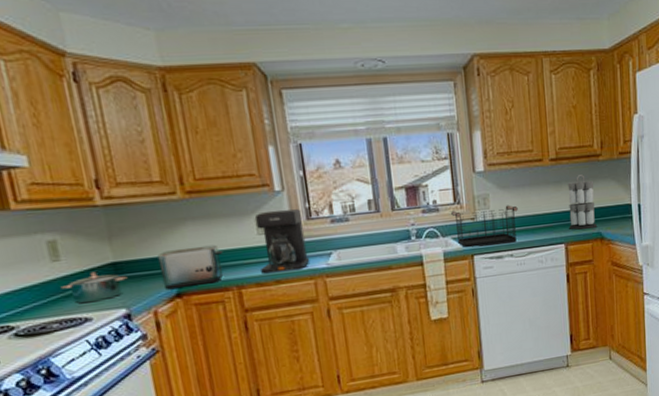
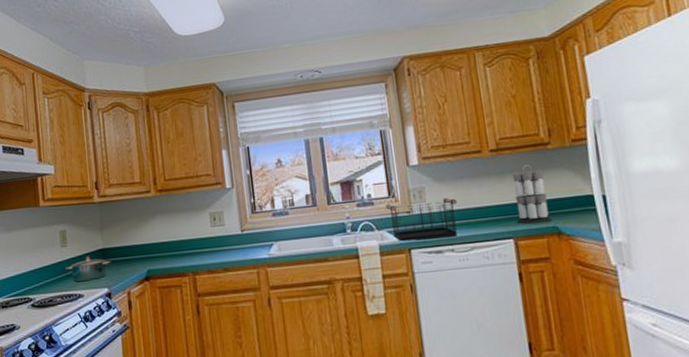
toaster: present [157,244,223,290] -> none [134,235,183,274]
coffee maker: present [255,208,310,275] -> none [210,203,254,263]

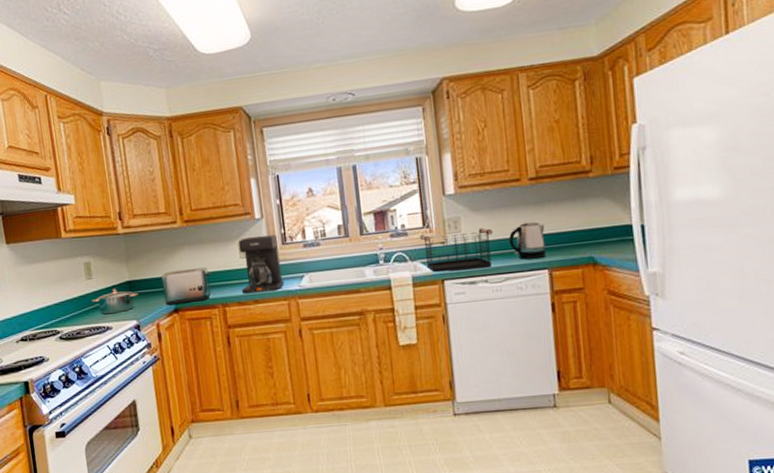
toaster: none [134,235,183,274] -> present [161,267,212,306]
coffee maker: none [210,203,254,263] -> present [239,234,285,295]
kettle: none [473,192,511,230] -> present [509,222,546,260]
spice rack: present [512,165,553,224] -> none [550,194,589,255]

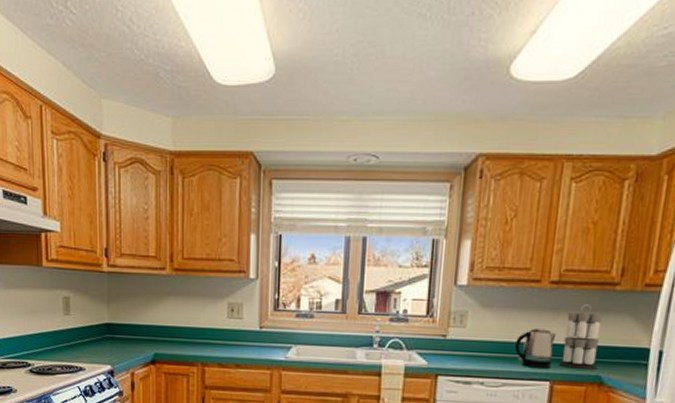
cooking pot: present [91,288,139,315] -> none [67,328,116,355]
toaster: present [161,267,212,306] -> none [142,319,195,357]
coffee maker: present [239,234,285,295] -> none [223,296,270,359]
dish rack: present [420,227,493,273] -> none [421,323,500,370]
spice rack: none [550,194,589,255] -> present [559,304,603,371]

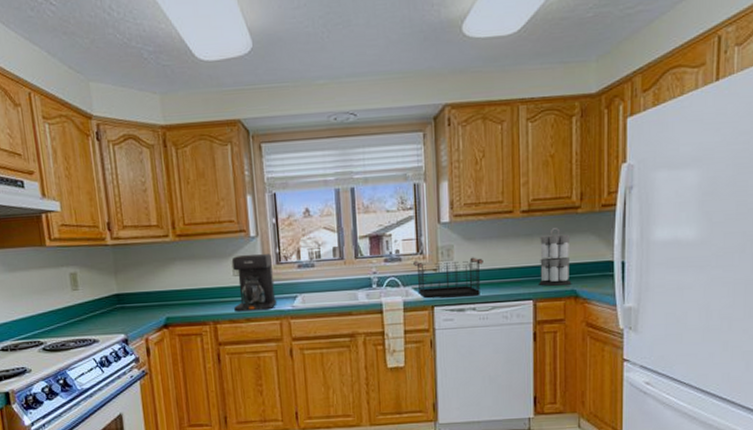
coffee maker: none [223,296,270,359] -> present [232,253,277,313]
dish rack: none [421,323,500,370] -> present [413,257,483,299]
kettle: present [515,328,557,370] -> none [499,253,533,291]

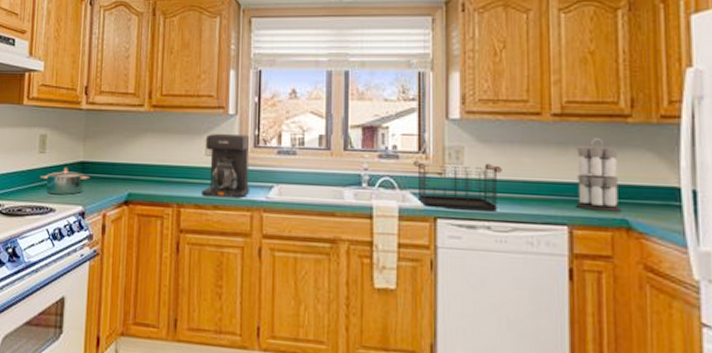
cooking pot: none [77,301,127,327] -> present [40,167,90,195]

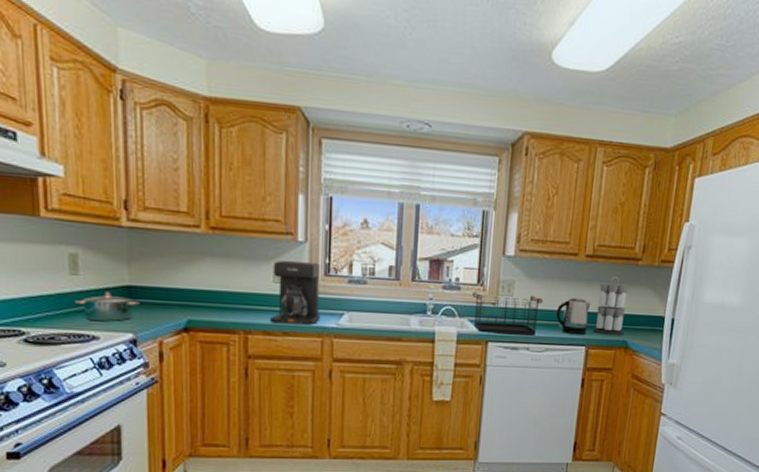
kettle: none [522,165,568,212] -> present [556,298,591,336]

